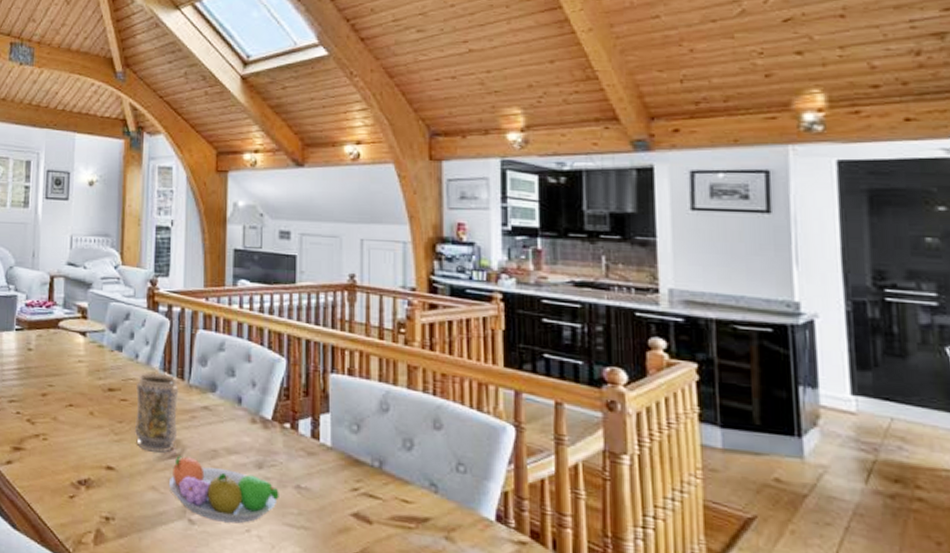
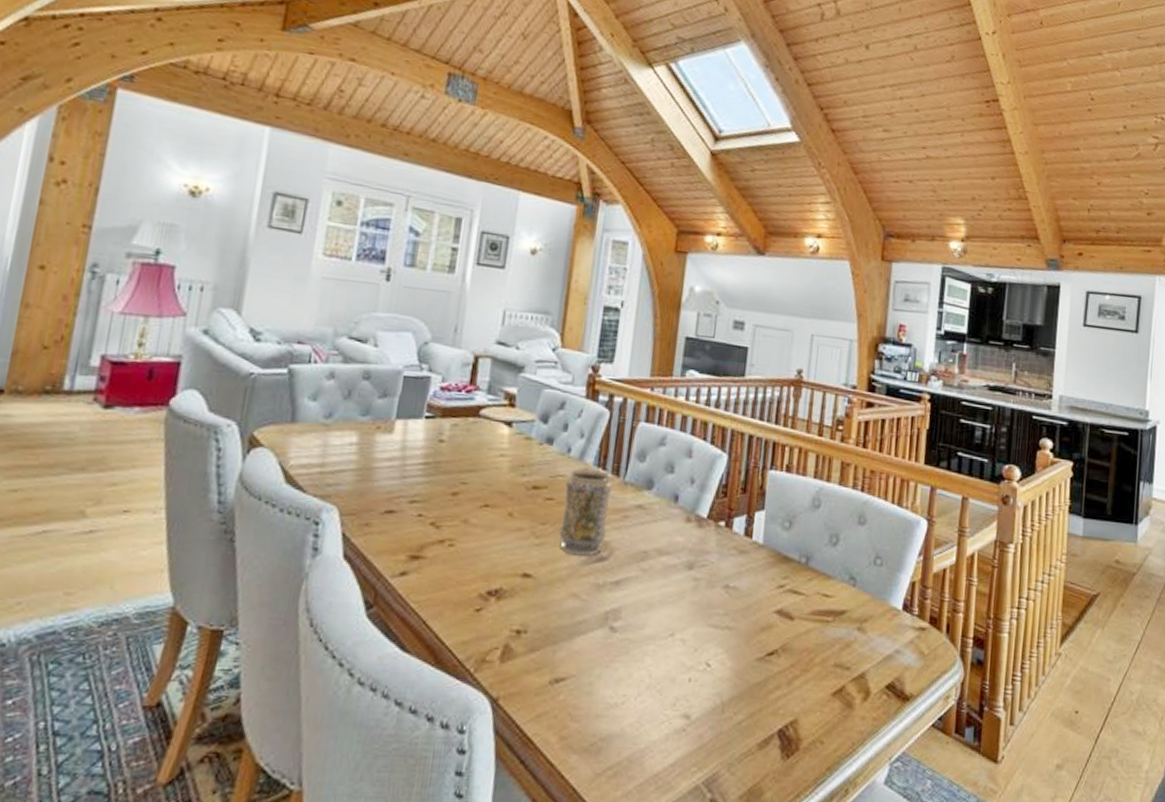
fruit bowl: present [169,456,279,524] -> none [592,559,707,628]

